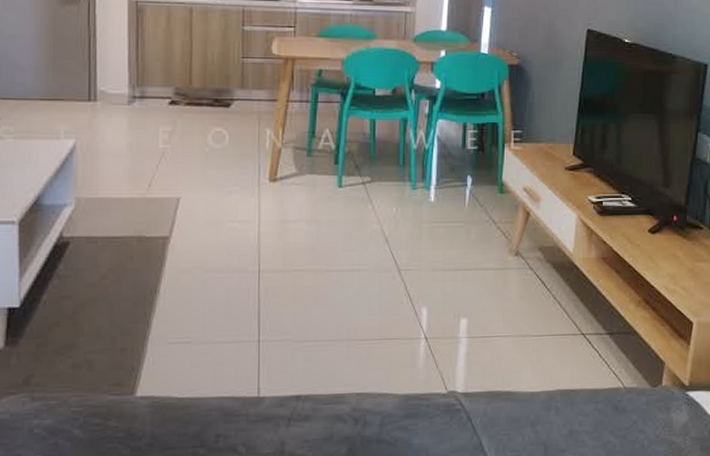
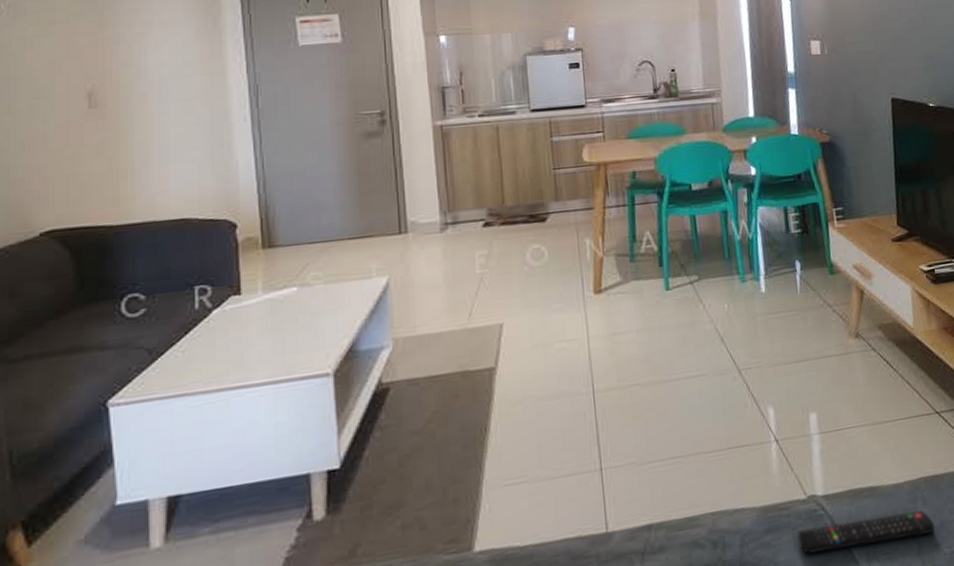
remote control: none [434,418,564,442] -> present [798,510,936,555]

